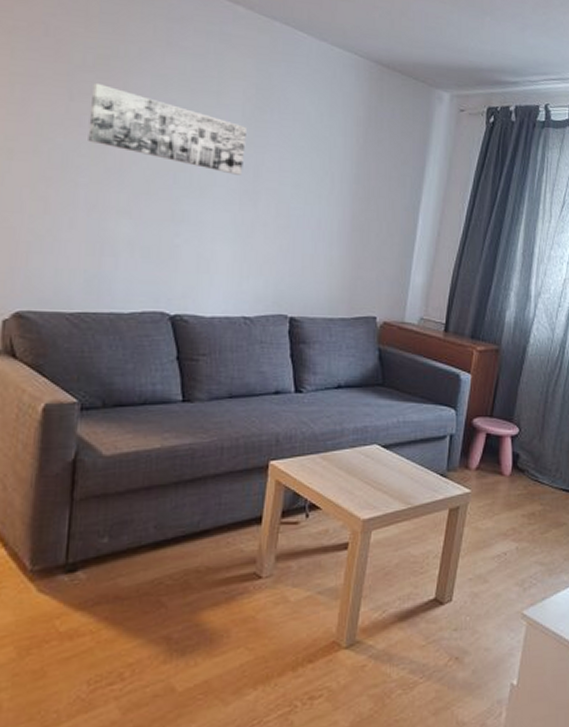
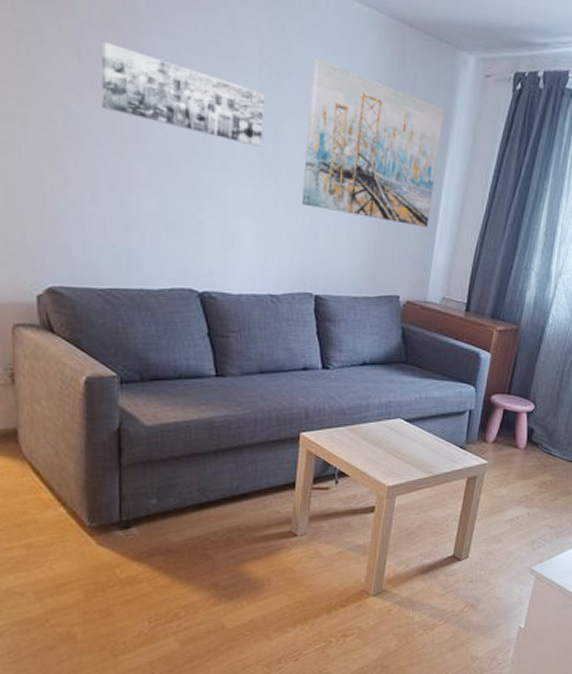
wall art: none [279,95,421,249] -> present [301,58,445,227]

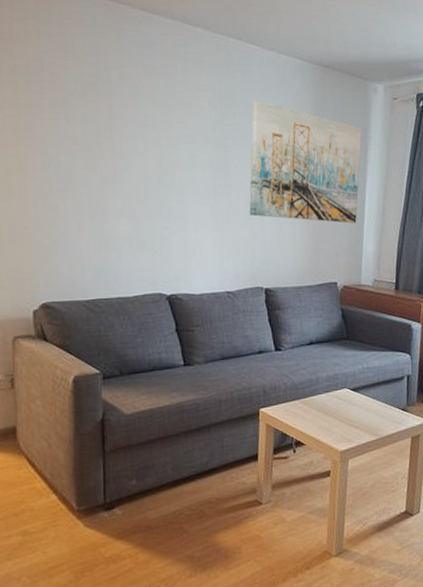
wall art: present [101,41,266,147] -> none [84,106,216,173]

